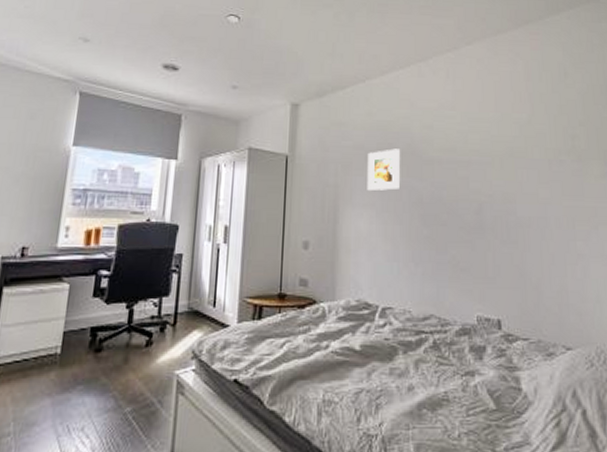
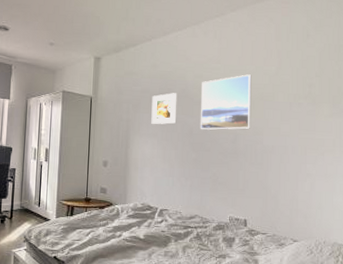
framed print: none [432,123,499,197] -> present [200,74,252,130]

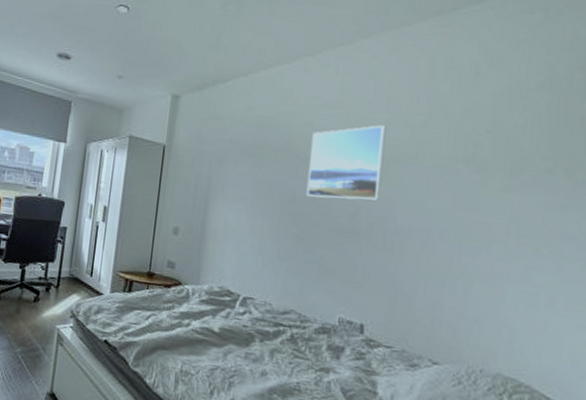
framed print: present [151,93,177,125] -> none [239,145,278,187]

